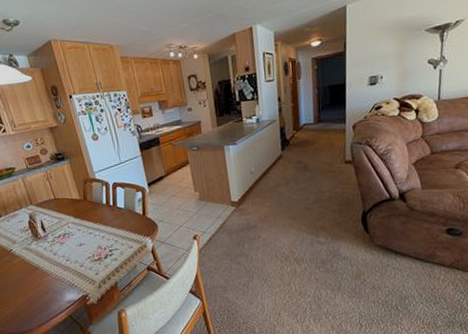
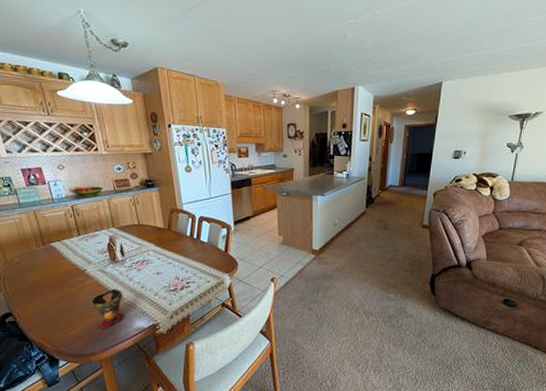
cup: none [20,264,54,305] -> present [90,288,124,329]

